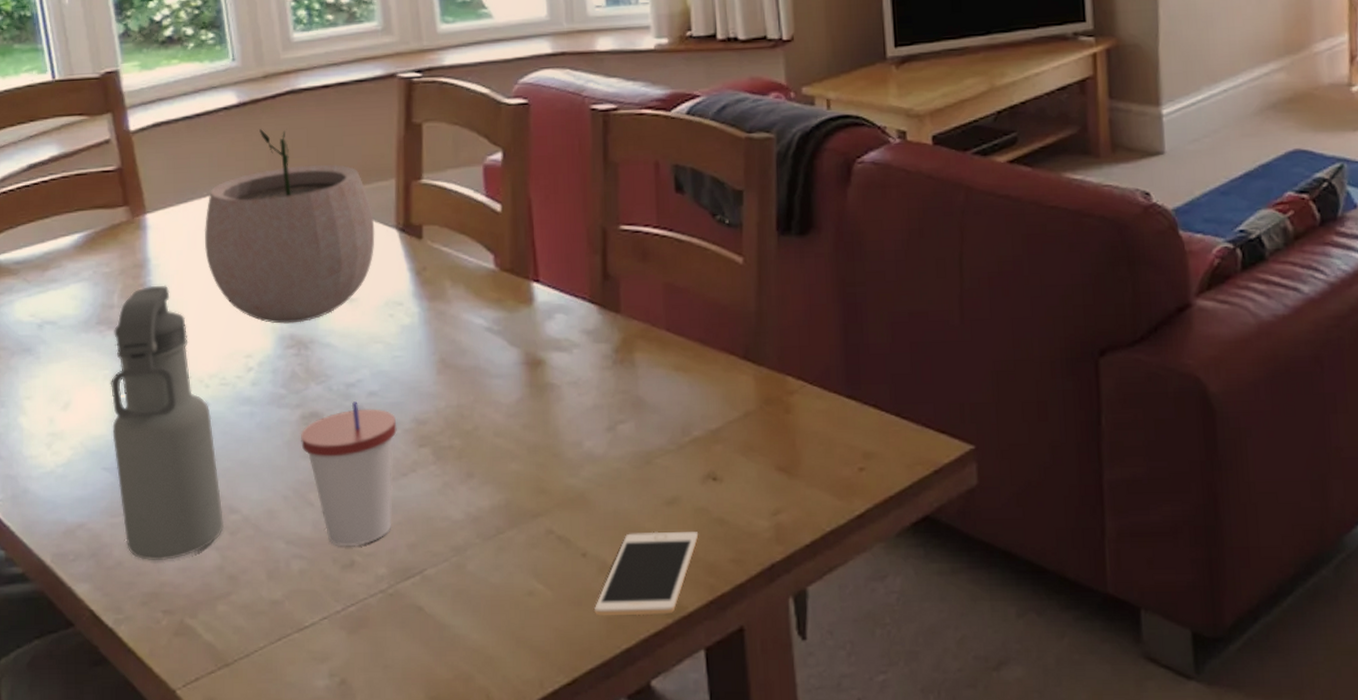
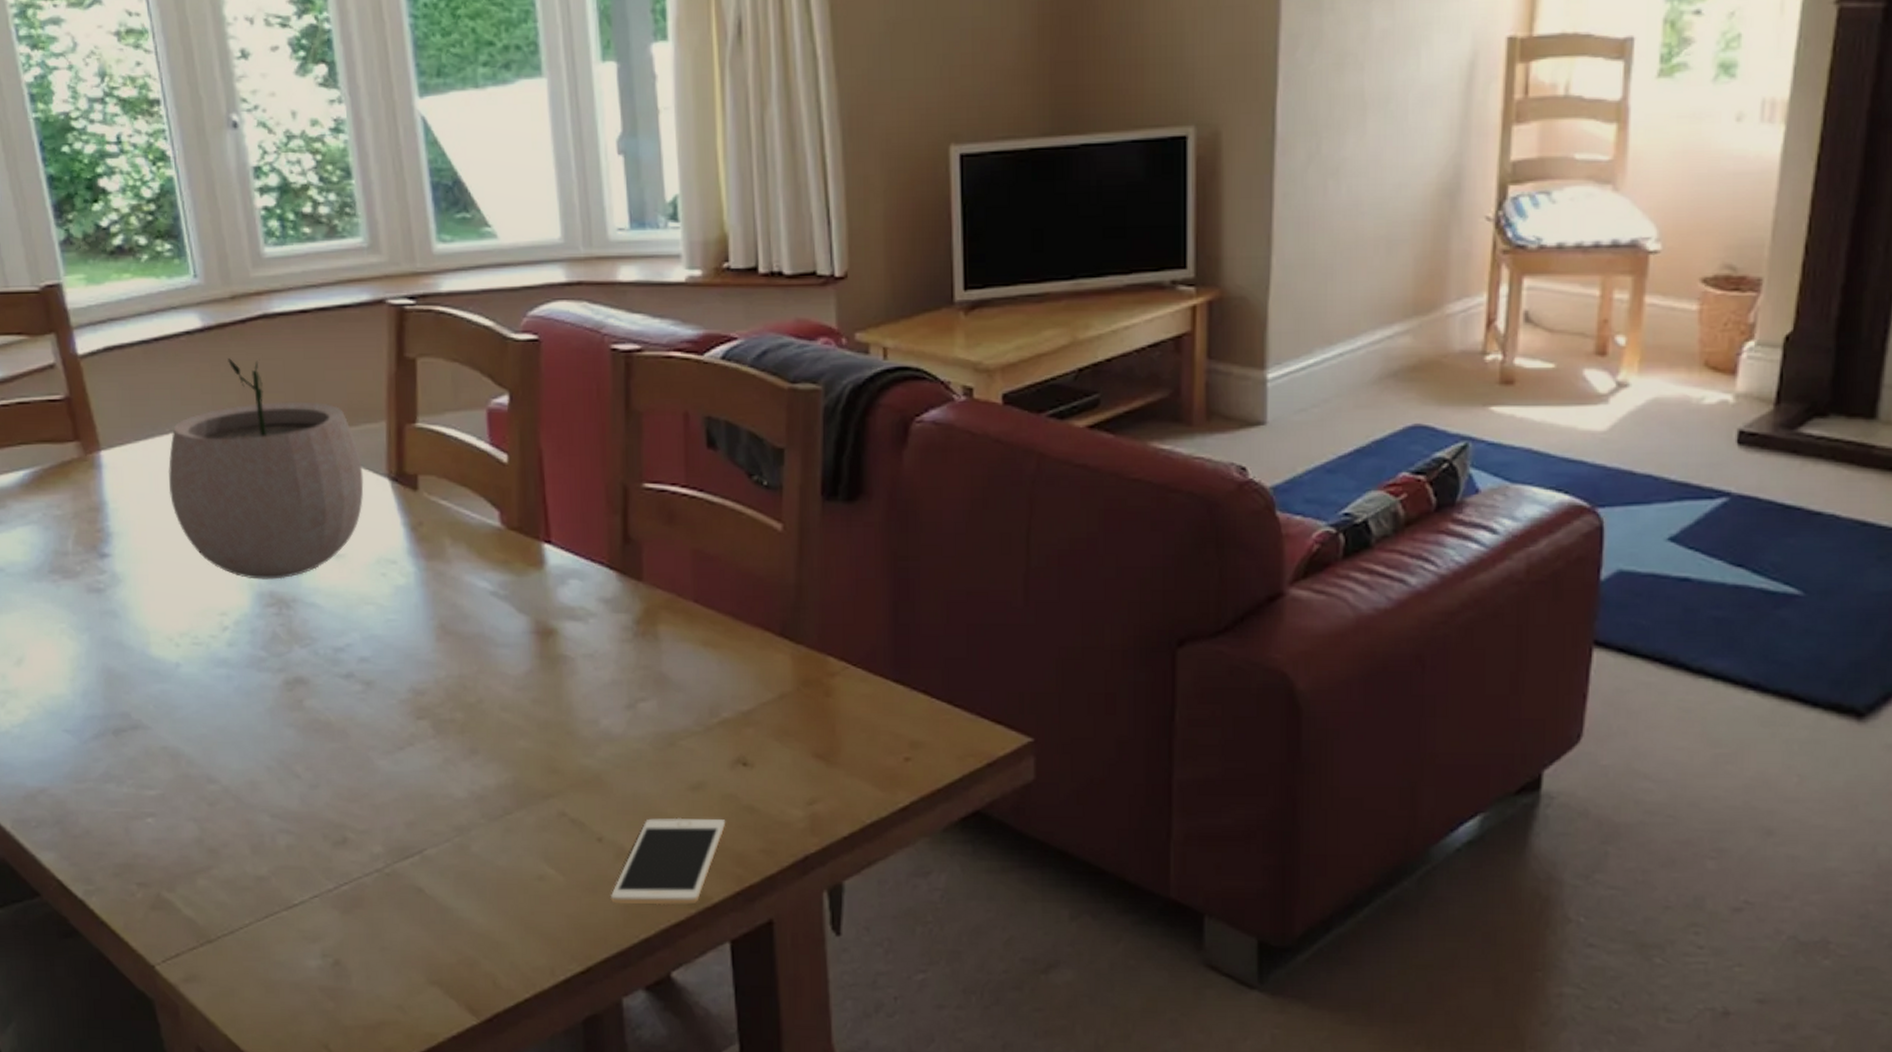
water bottle: present [110,285,225,561] -> none [67,531,202,831]
cup: present [301,401,397,547] -> none [284,667,392,823]

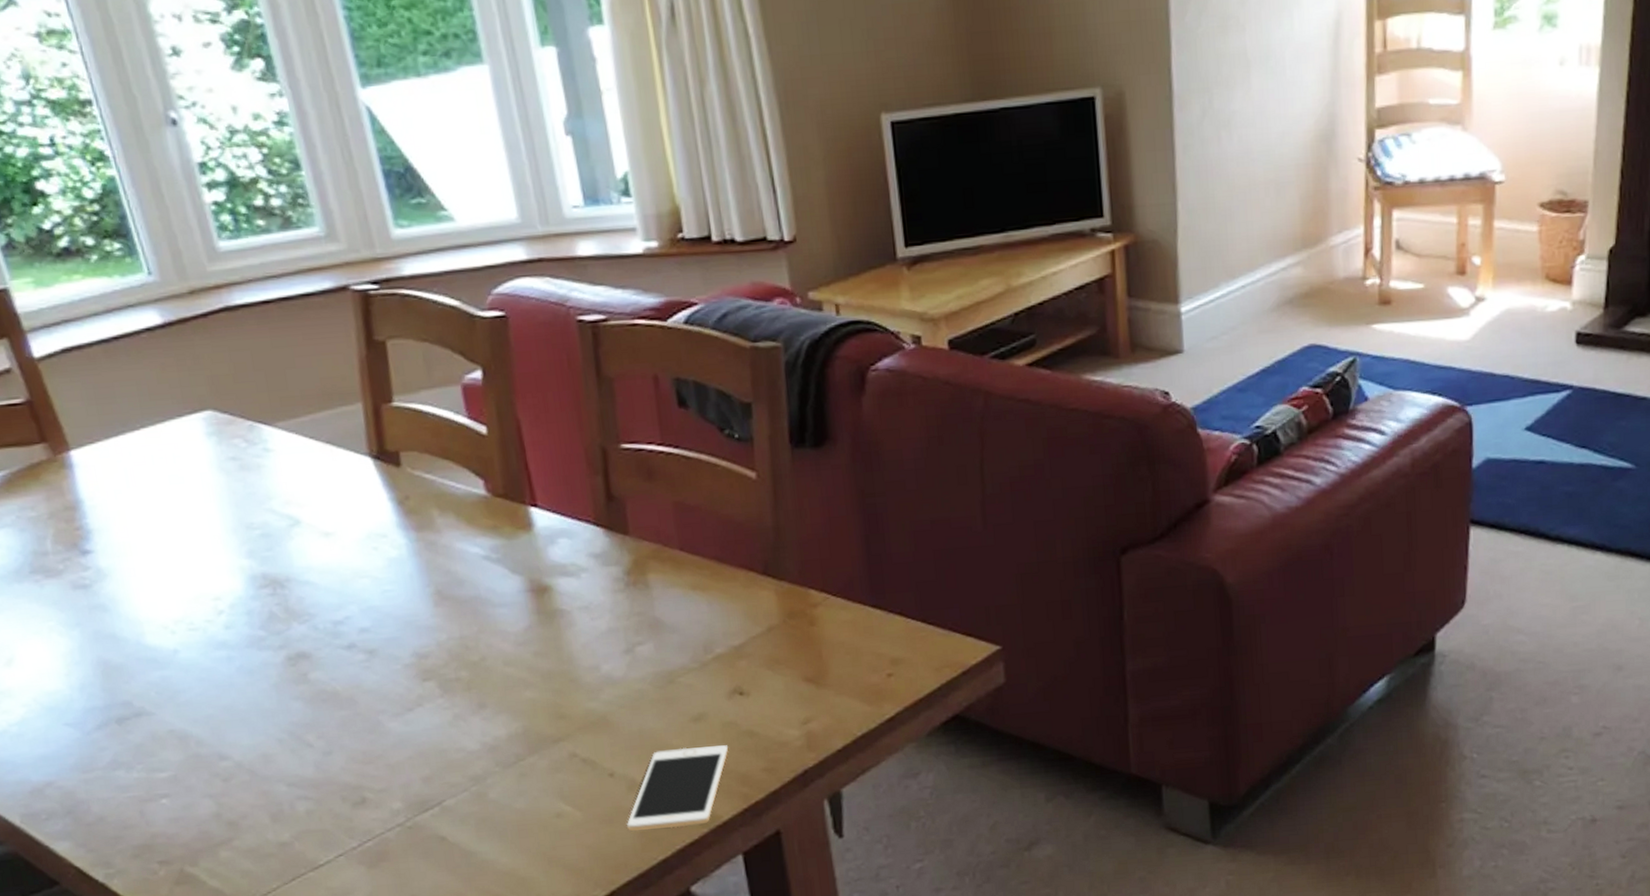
plant pot: present [167,358,364,580] -> none [143,352,347,564]

